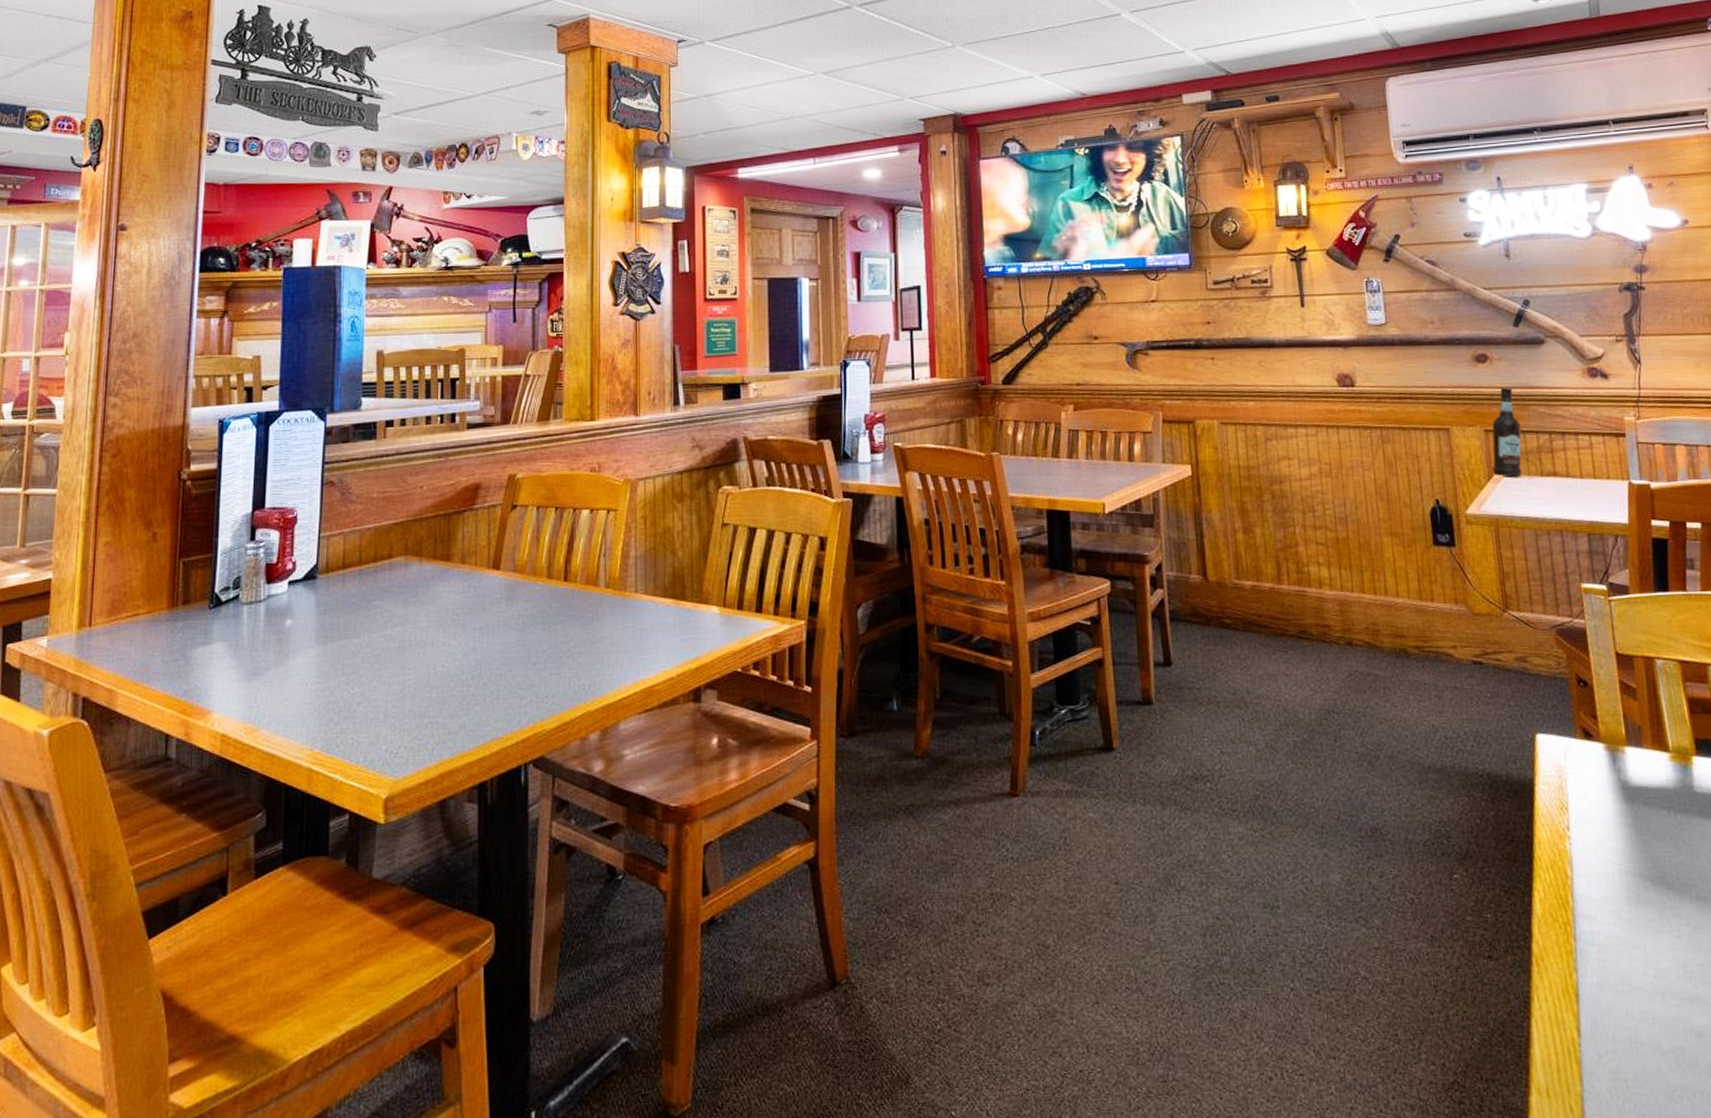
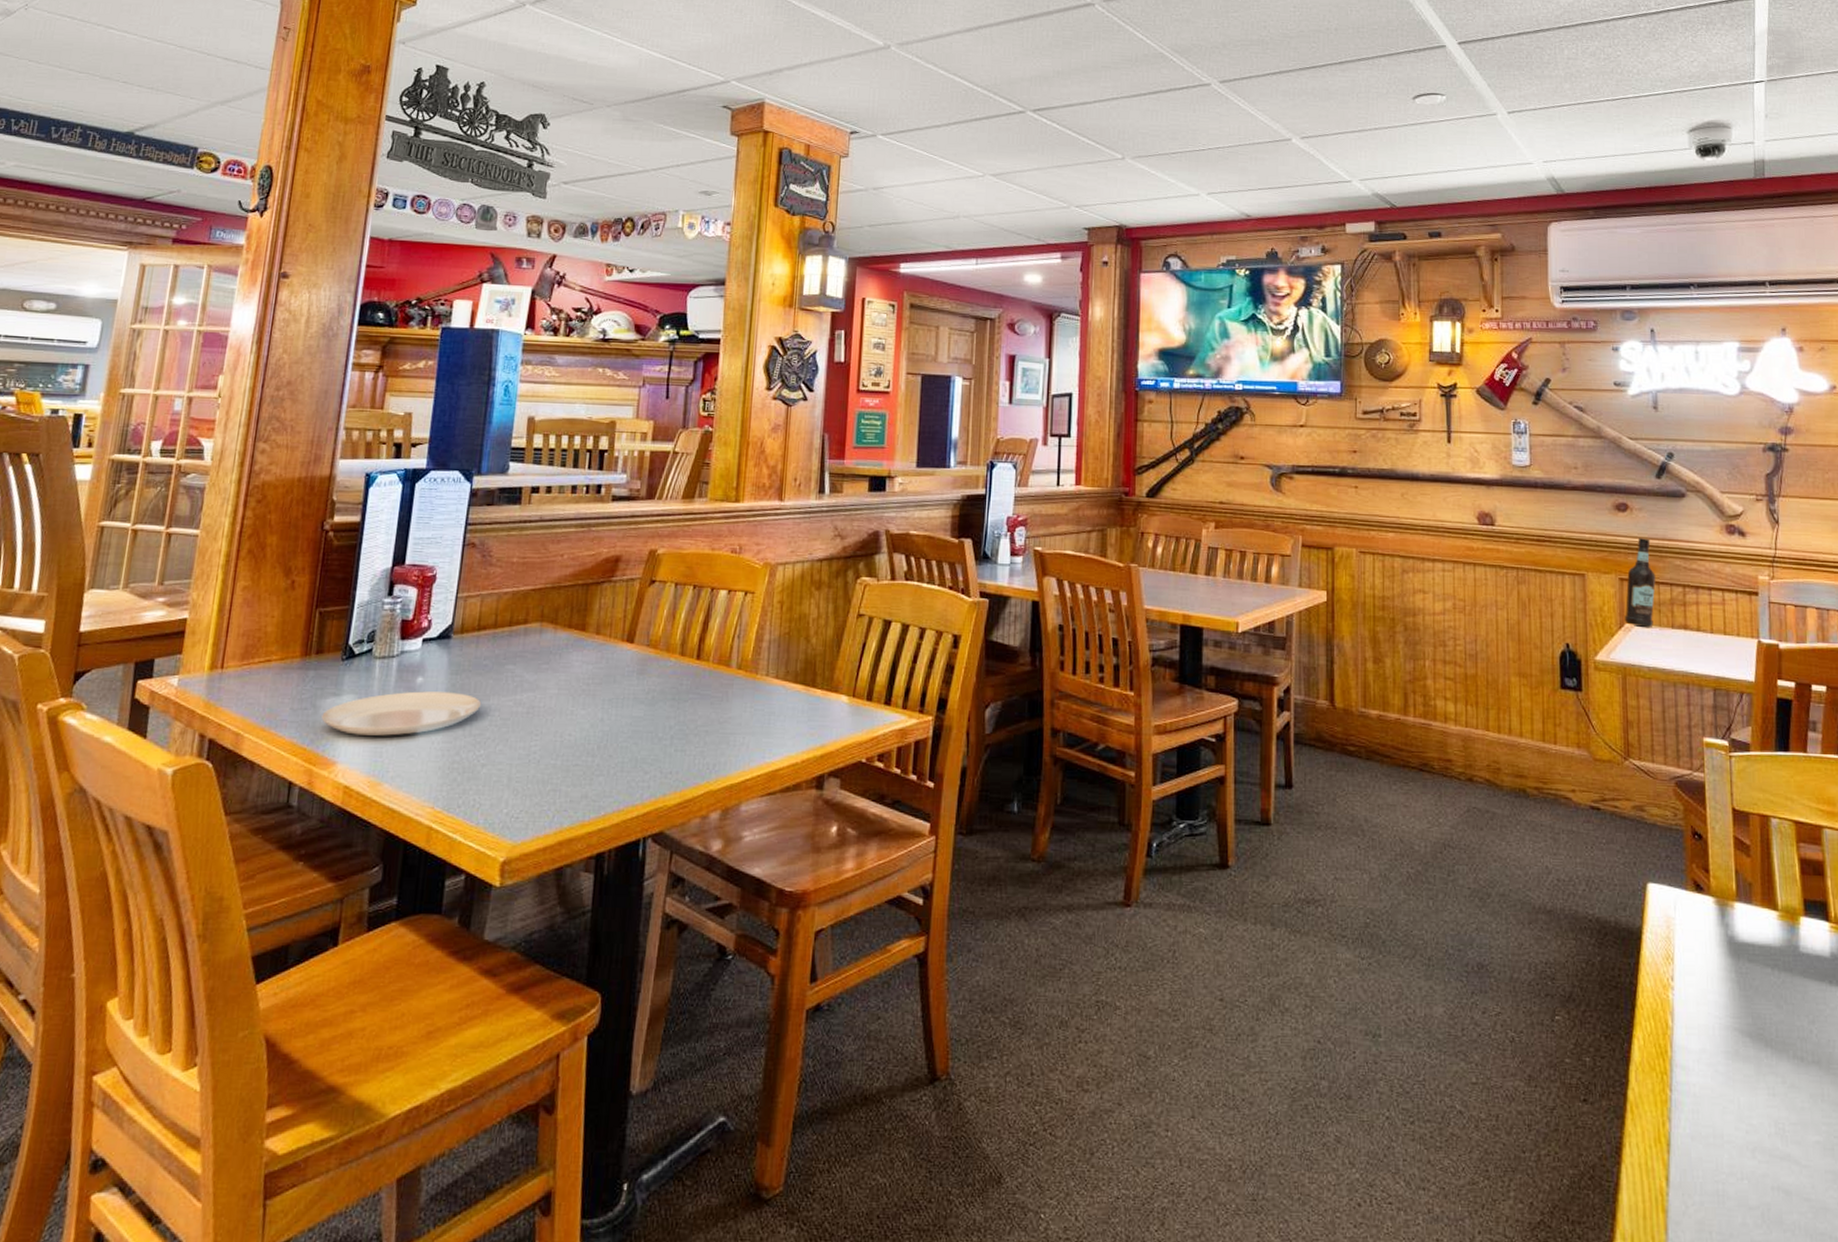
plate: none [193,632,352,683] -> present [321,691,482,736]

